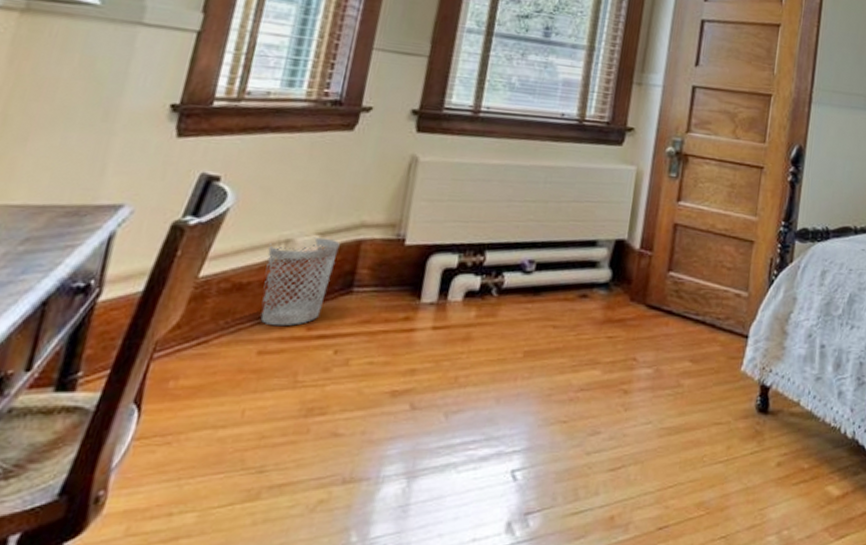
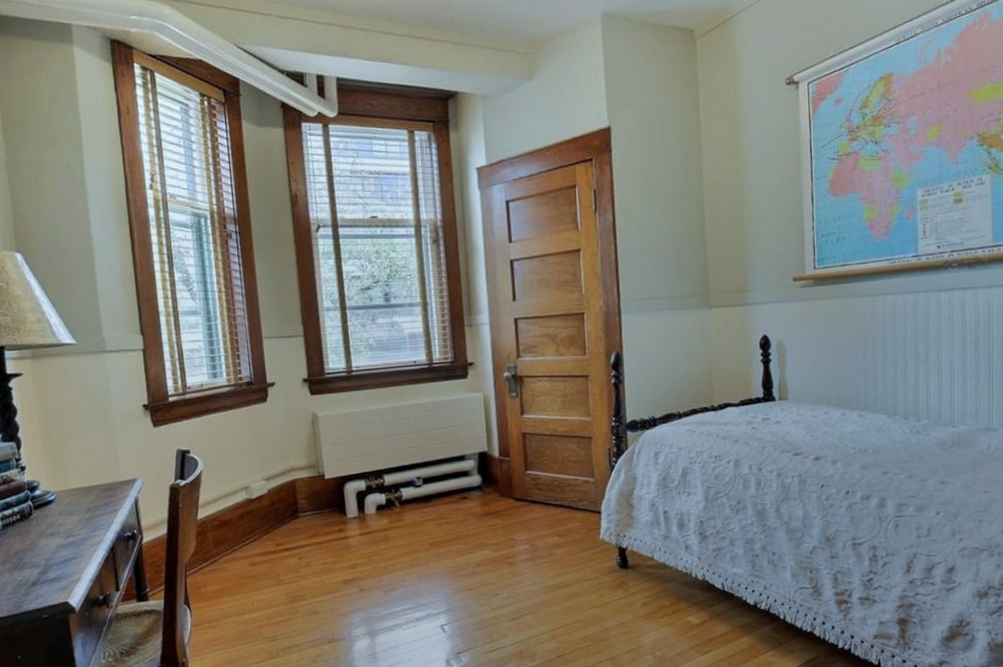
wastebasket: present [260,237,340,326] -> none [235,482,282,546]

